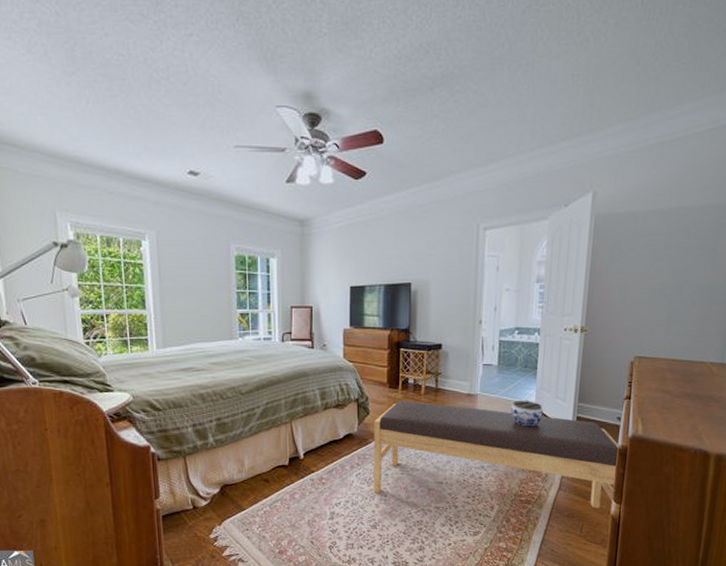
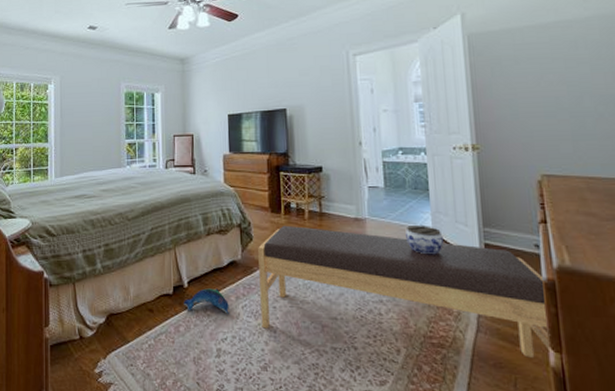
plush toy: none [299,459,344,482] -> present [184,288,229,314]

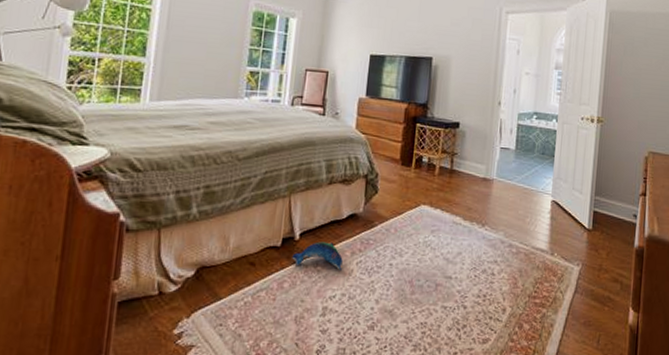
bench: present [258,225,551,358] -> none [374,179,637,317]
jar: present [405,226,444,255] -> none [527,189,560,219]

